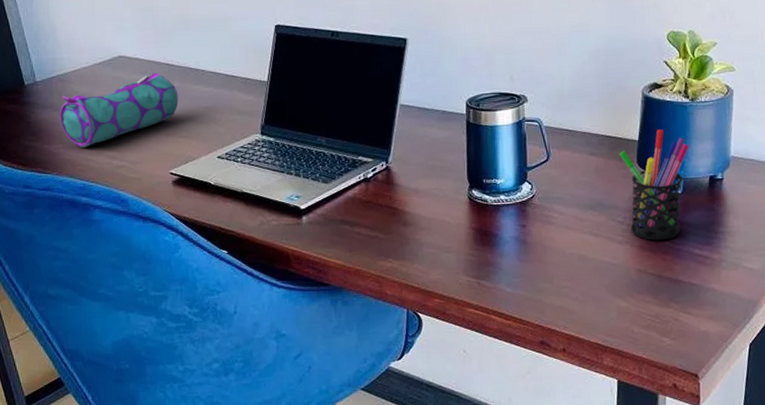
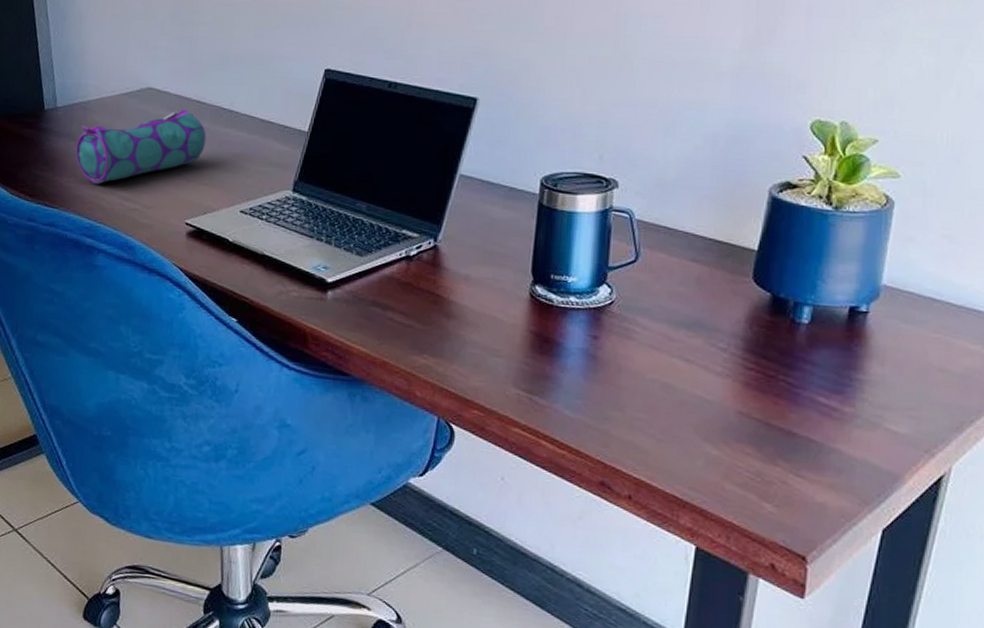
pen holder: present [619,129,690,240] -> none [730,240,826,379]

